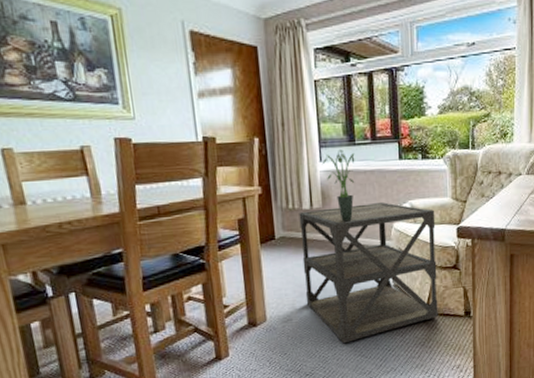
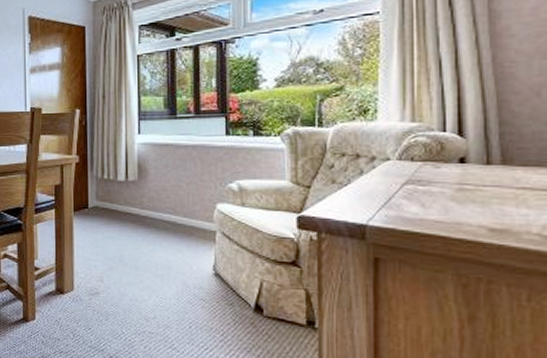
side table: present [299,202,438,343] -> none [113,180,270,330]
potted plant: present [322,149,355,222] -> none [140,123,176,197]

